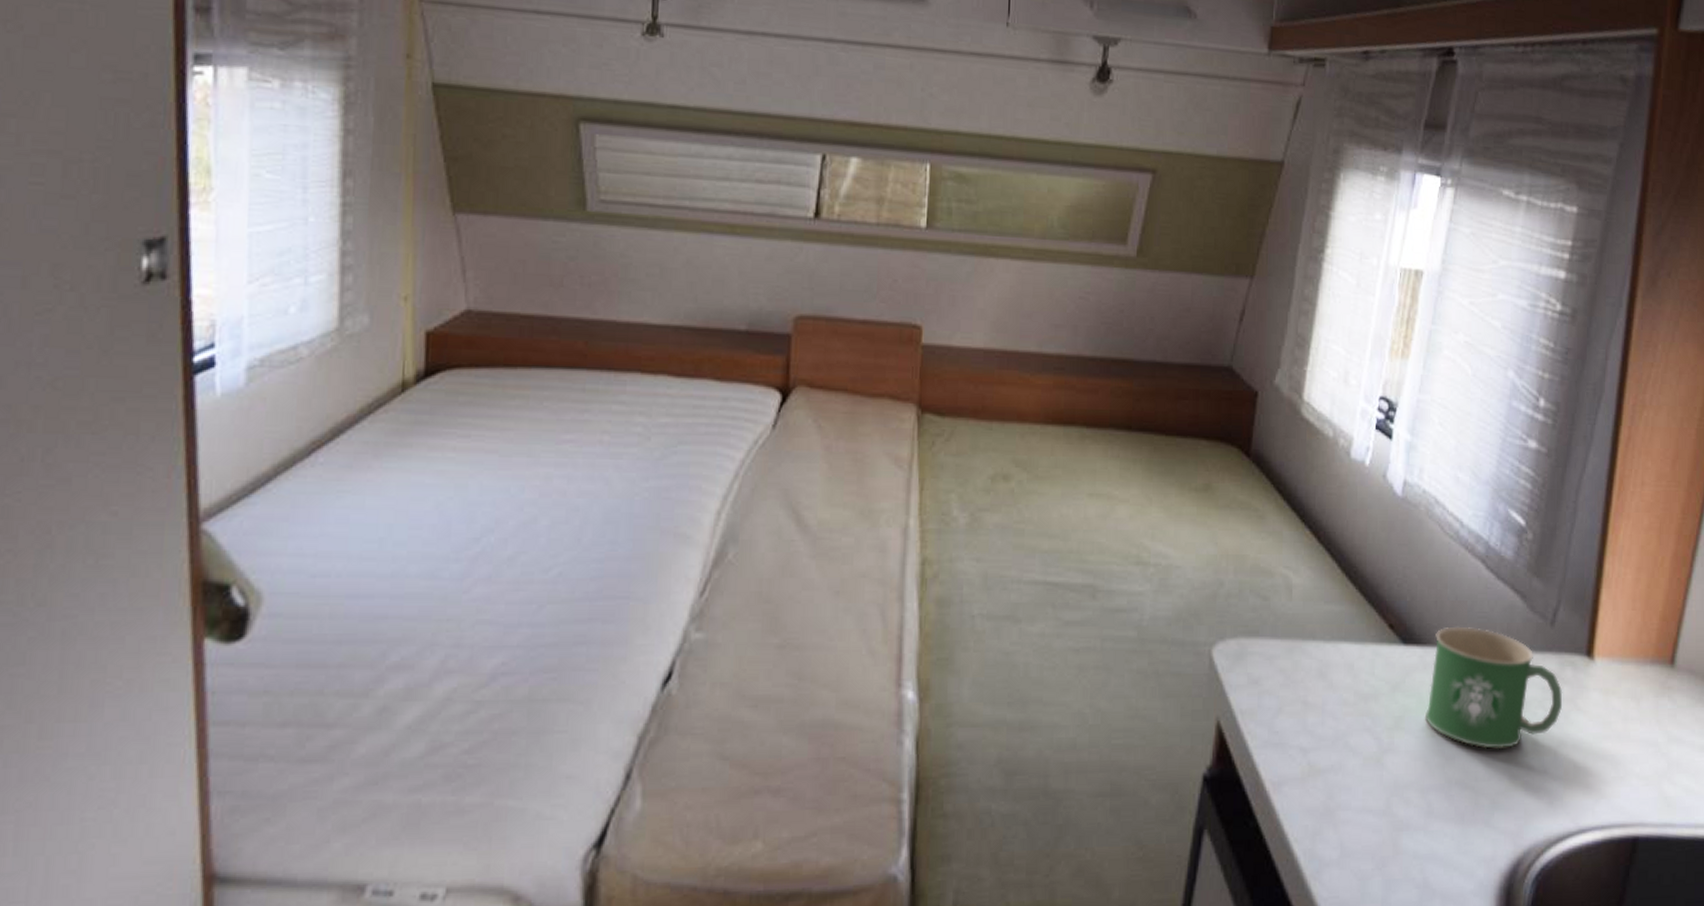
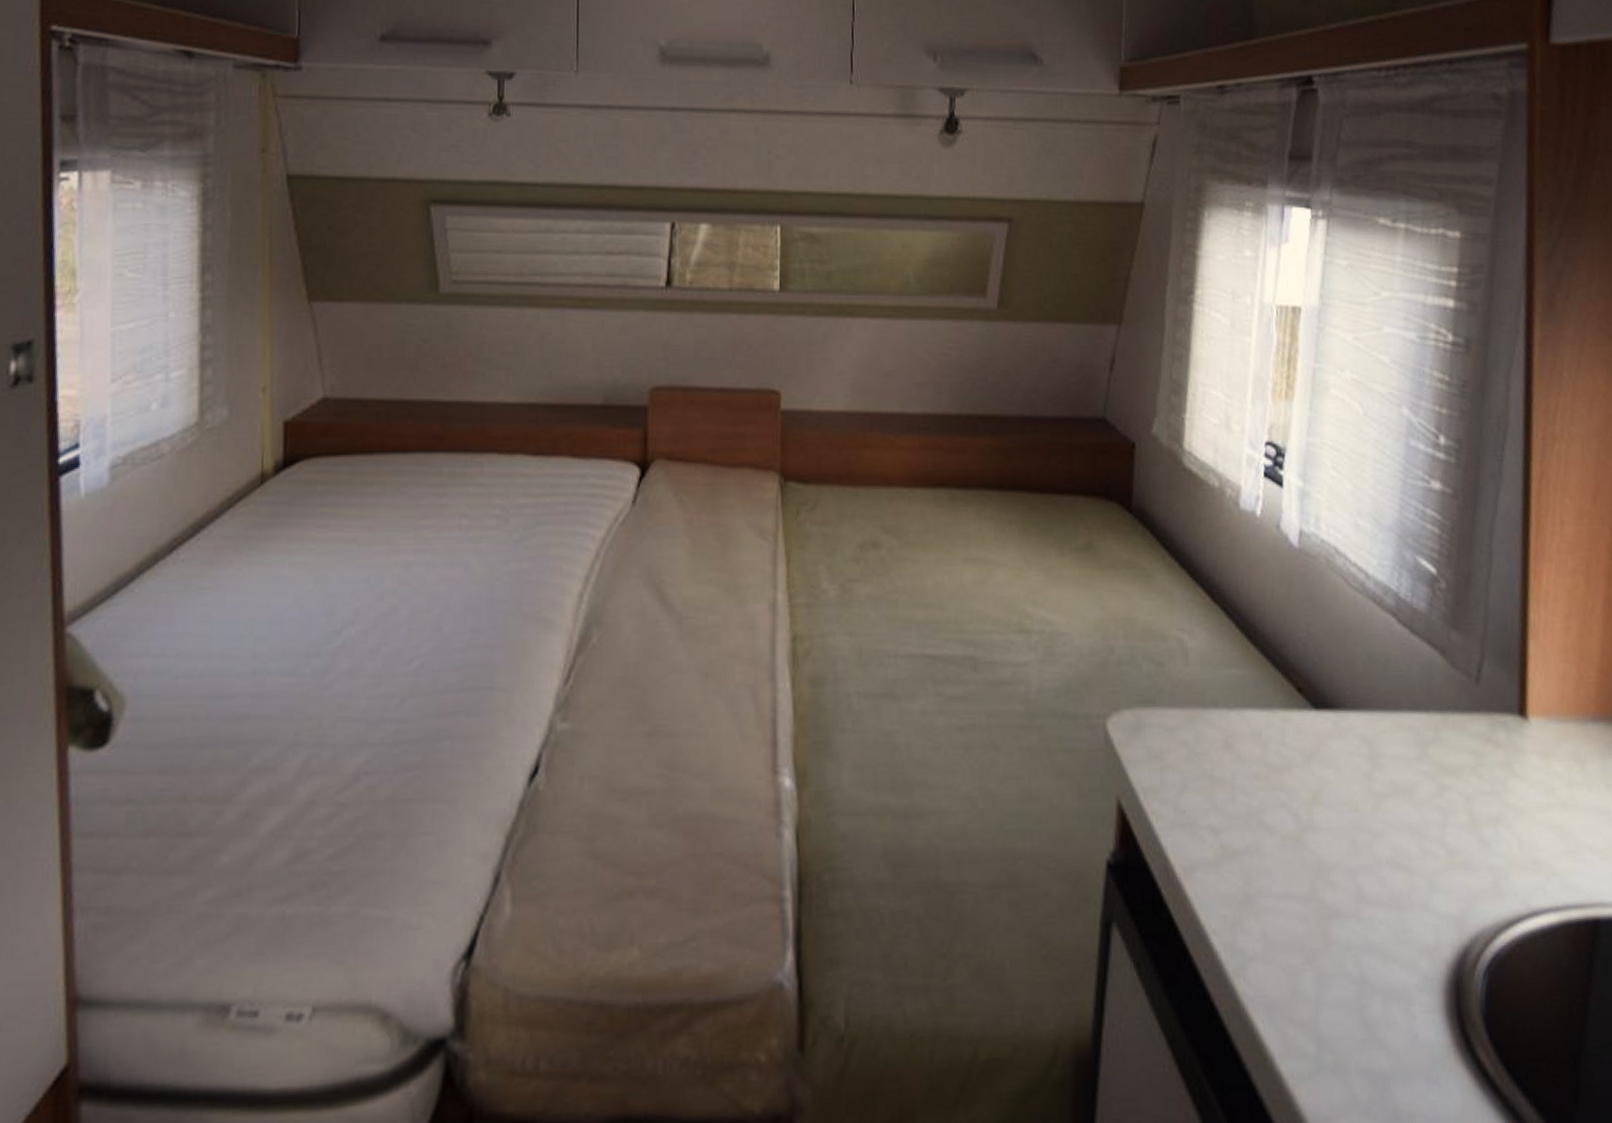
mug: present [1424,627,1563,749] -> none [1345,688,1498,823]

